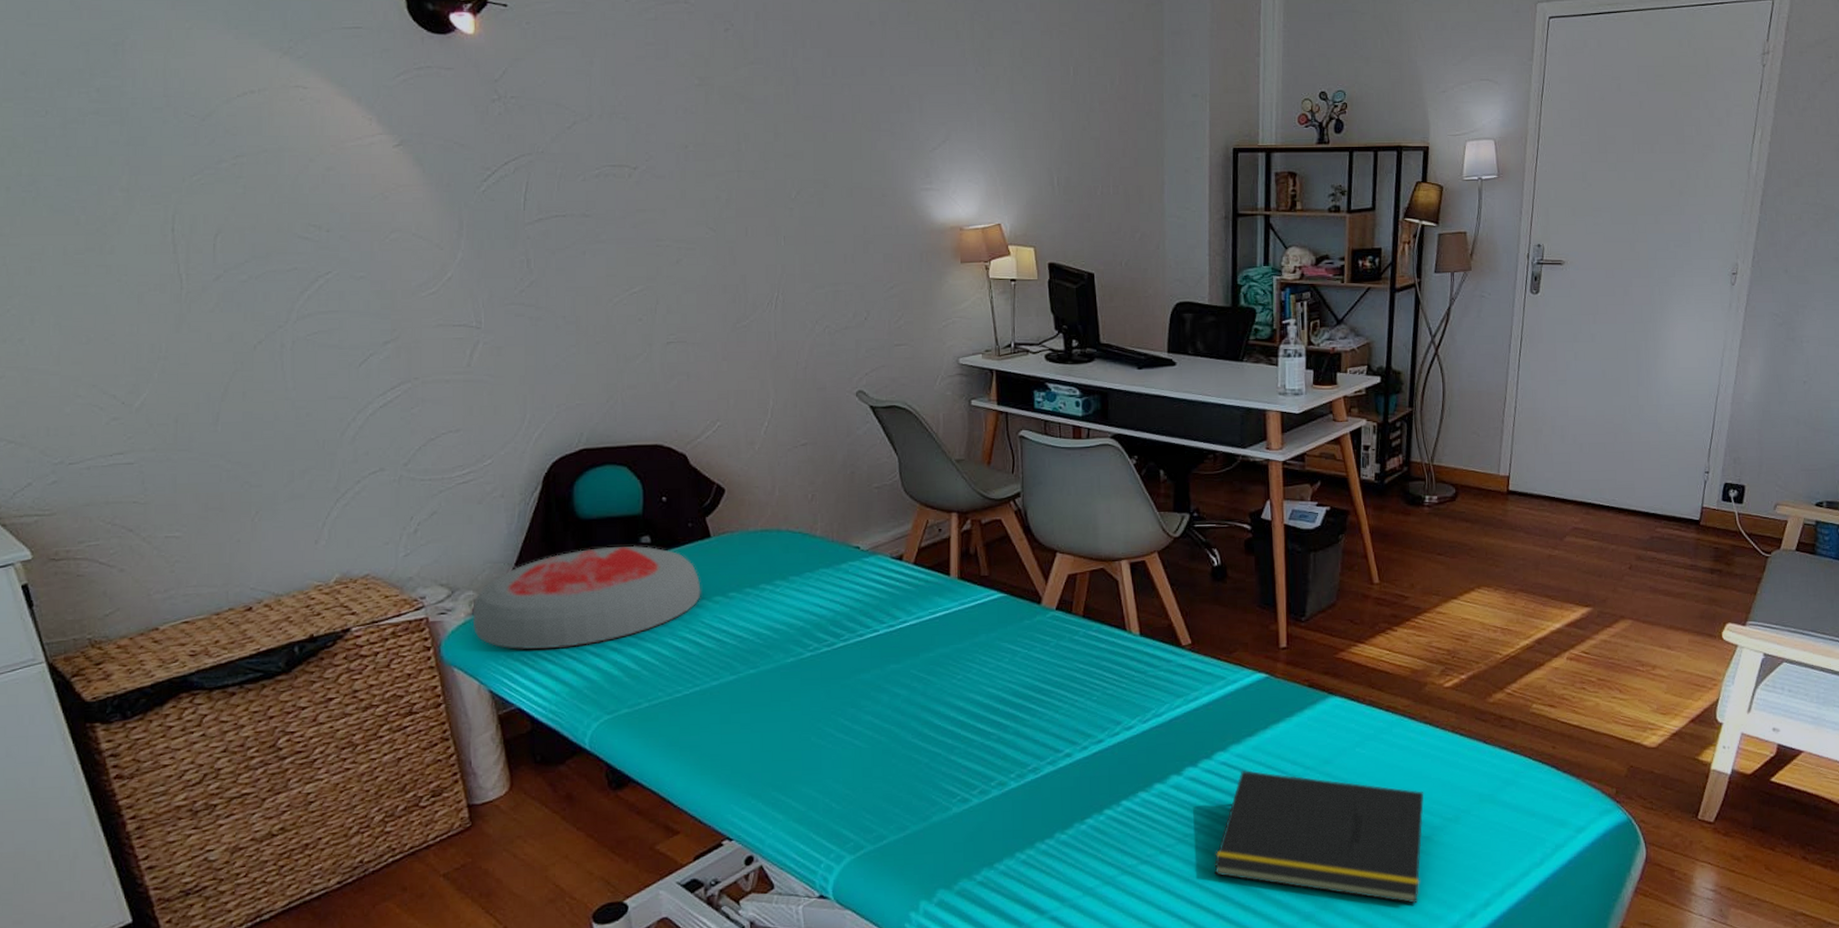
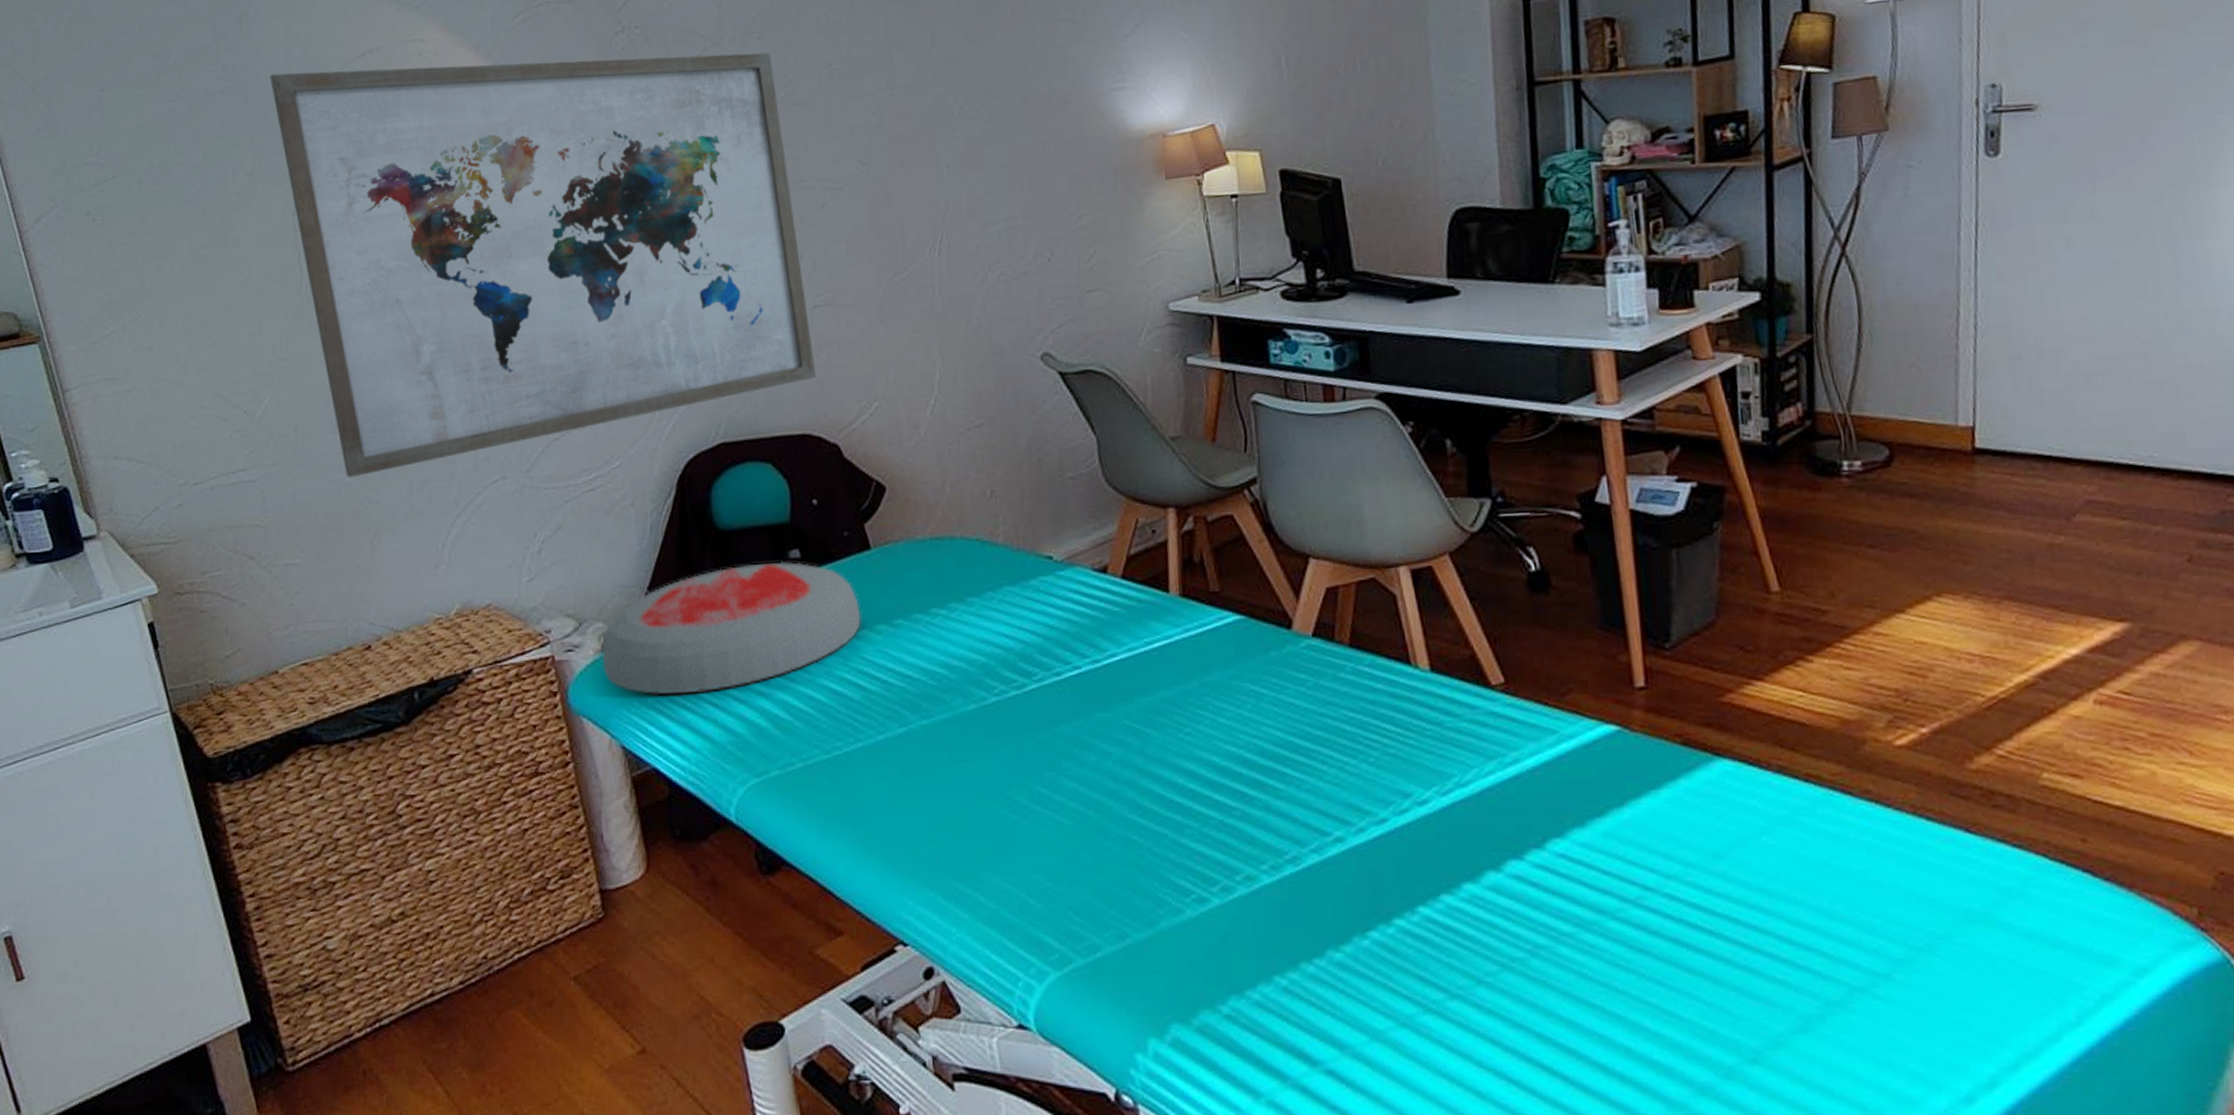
wall art: none [147,102,668,464] -> present [270,52,817,478]
notepad: present [1214,770,1424,904] -> none [1557,867,1879,1078]

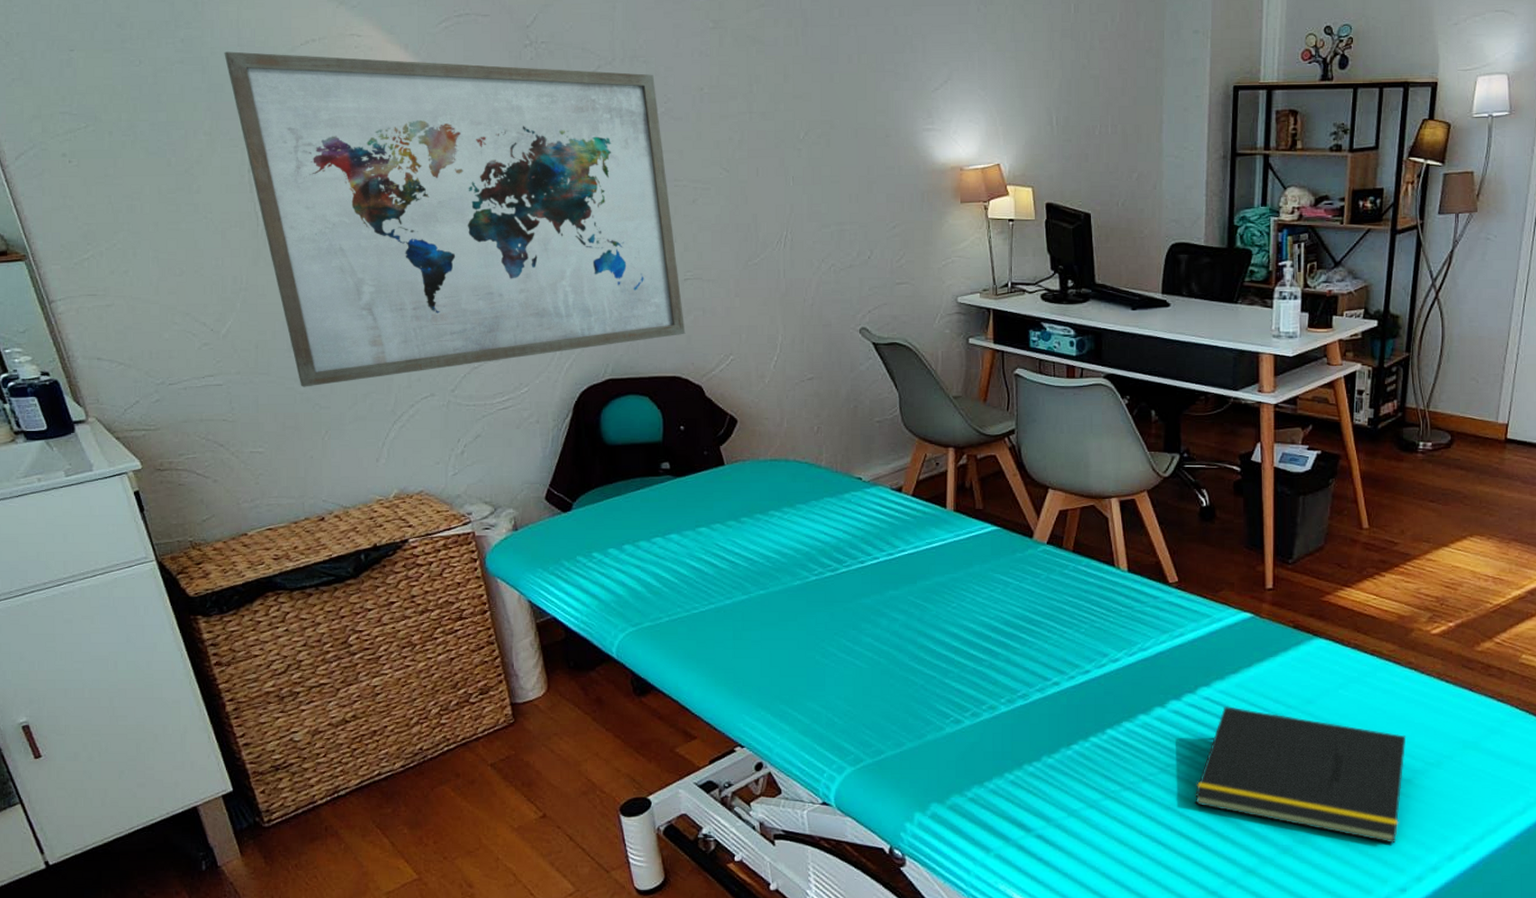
cushion: present [602,561,861,694] -> none [513,471,716,564]
notepad: none [1557,867,1879,1078] -> present [1195,706,1407,844]

